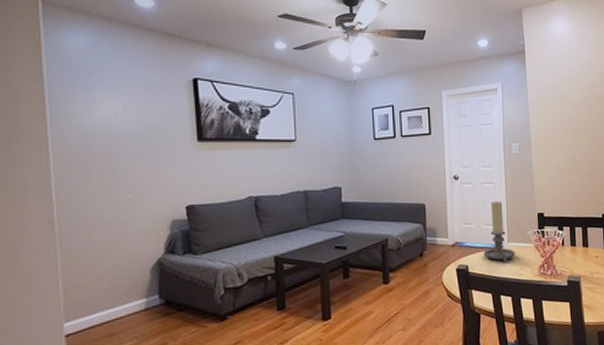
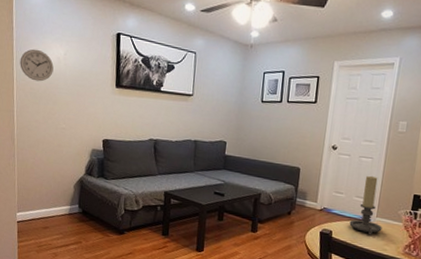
wall clock: none [56,105,108,145] -> present [20,49,54,82]

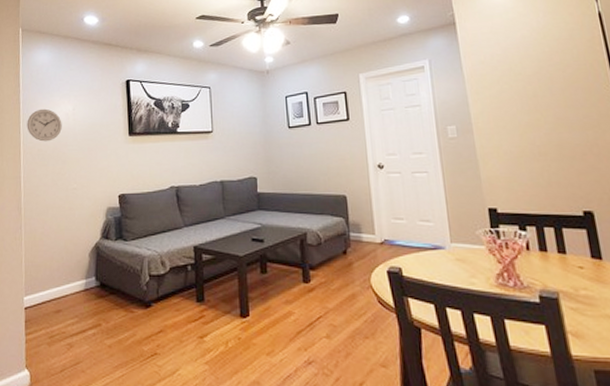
candle holder: present [349,175,382,236] -> none [419,192,462,267]

